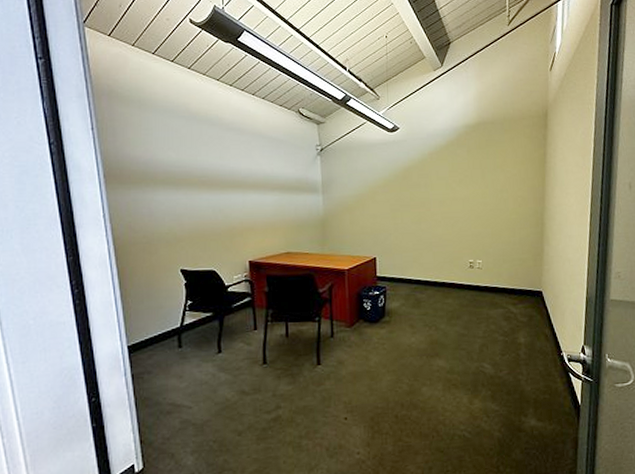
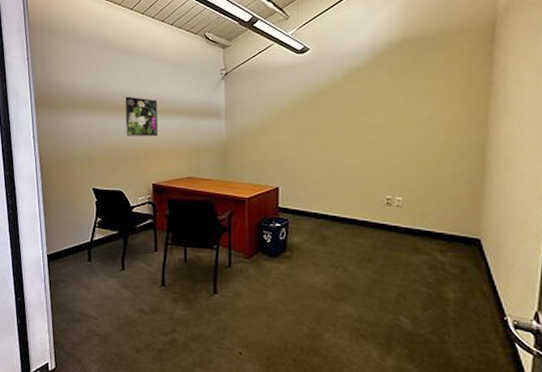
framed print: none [214,171,253,213] -> present [125,96,159,137]

